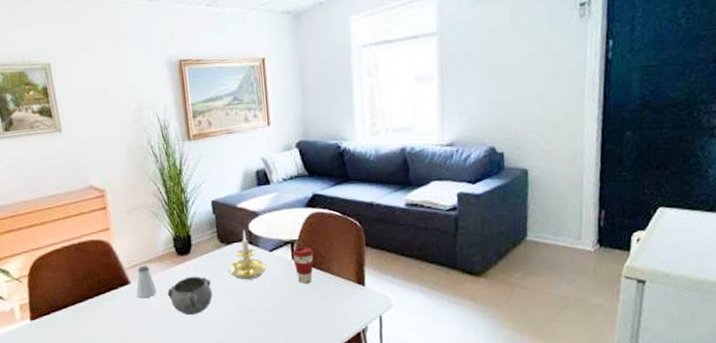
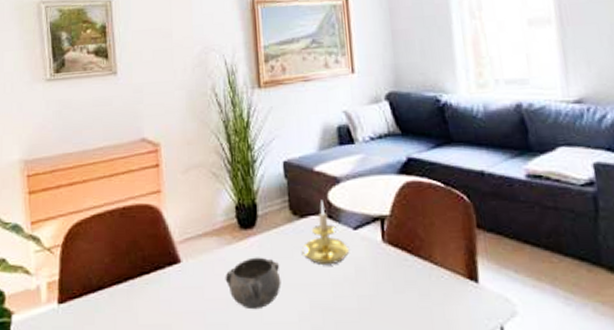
saltshaker: present [136,265,157,299] -> none [187,239,212,283]
coffee cup: present [292,247,314,284] -> none [383,225,411,275]

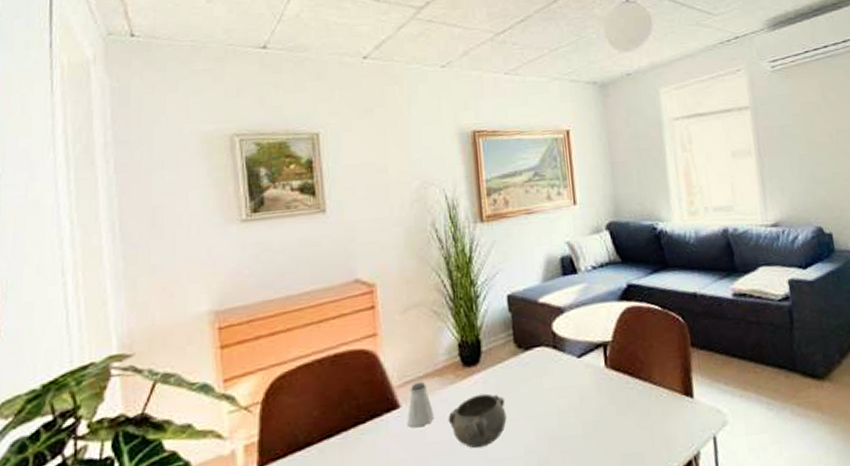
saltshaker: none [187,239,212,283] -> present [407,381,434,428]
candle holder: present [302,200,350,264] -> none [528,331,574,395]

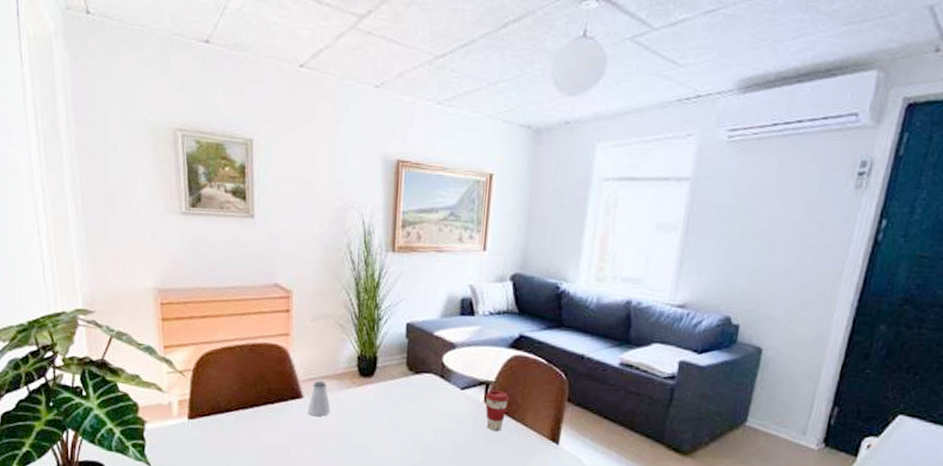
decorative bowl: present [448,393,507,449] -> none [341,401,392,444]
coffee cup: none [605,350,632,398] -> present [485,390,510,431]

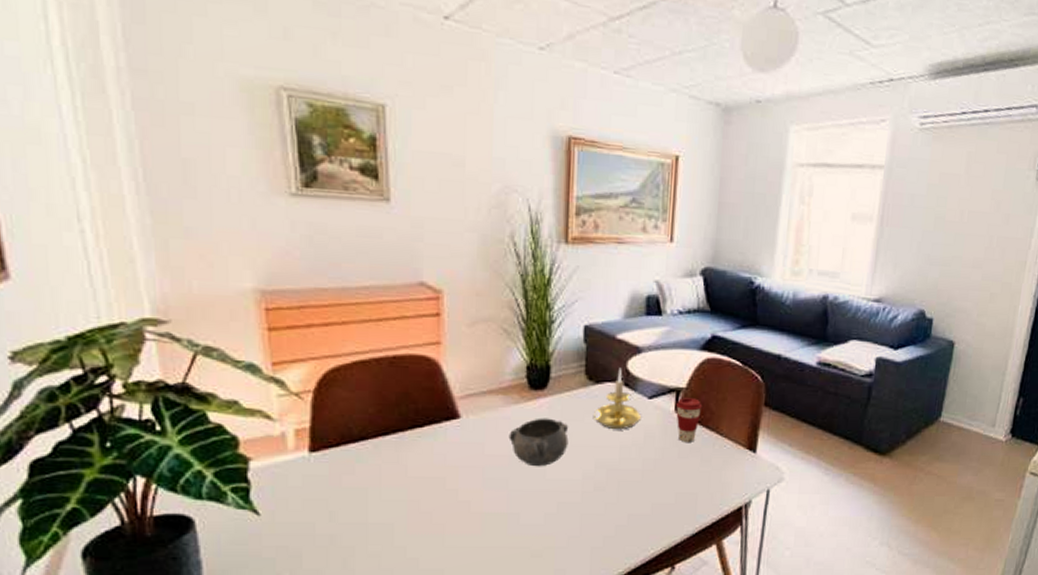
saltshaker: present [307,380,330,417] -> none [466,396,495,439]
decorative bowl: none [341,401,392,444] -> present [508,418,569,467]
candle holder: none [413,361,455,415] -> present [594,368,642,429]

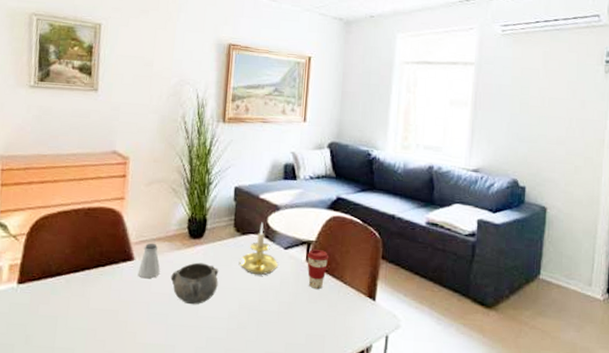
saltshaker: none [466,396,495,439] -> present [137,243,161,279]

